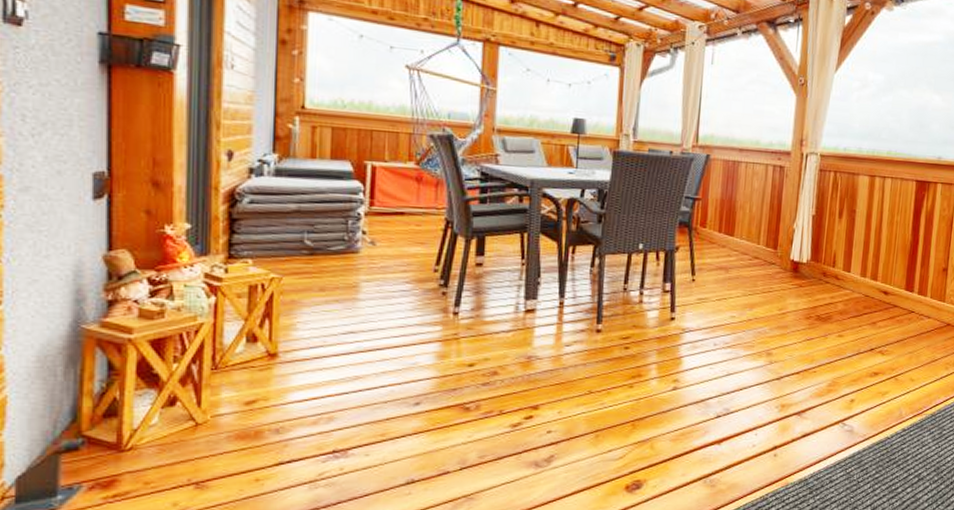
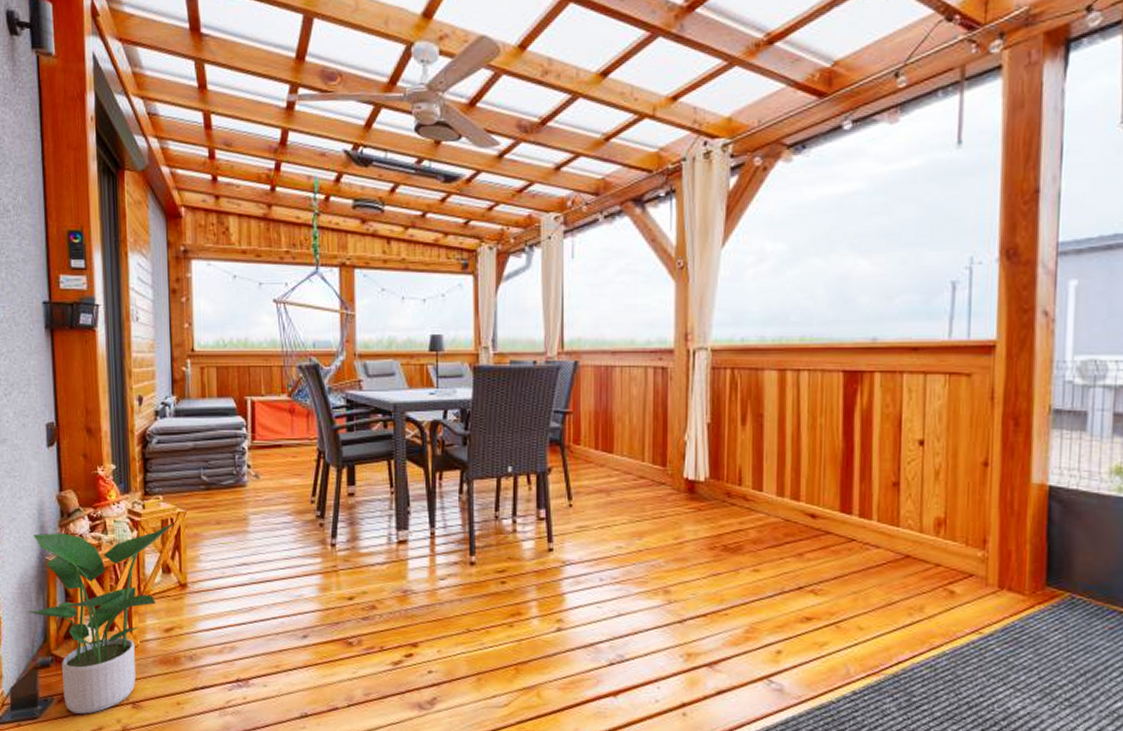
potted plant: none [48,289,267,500] -> present [27,523,175,714]

